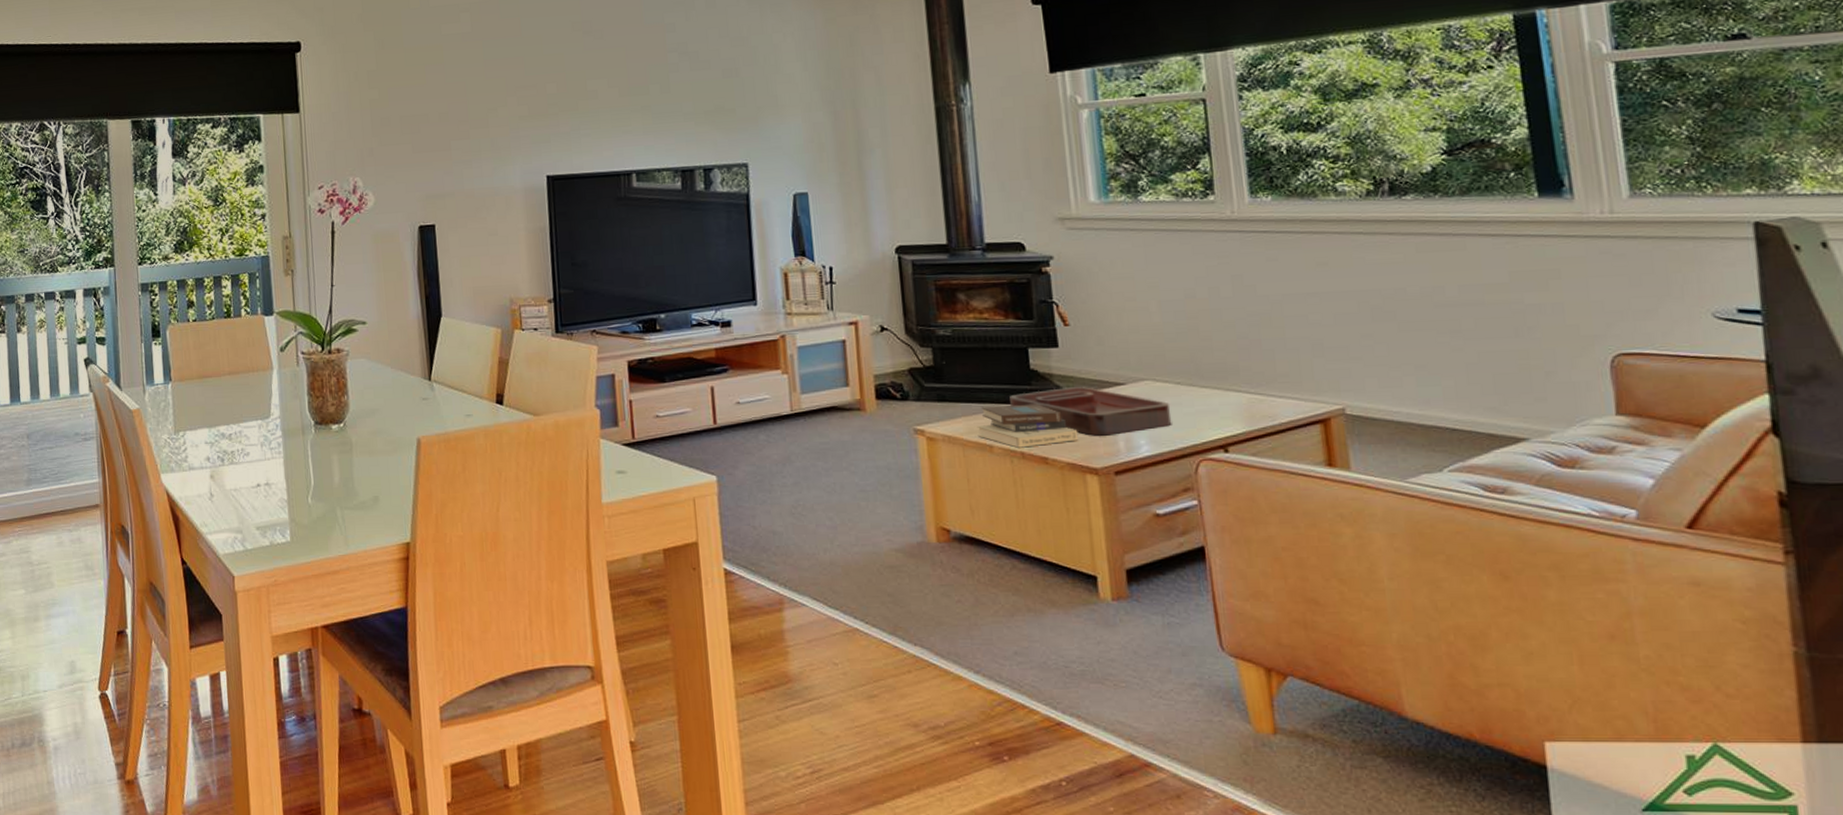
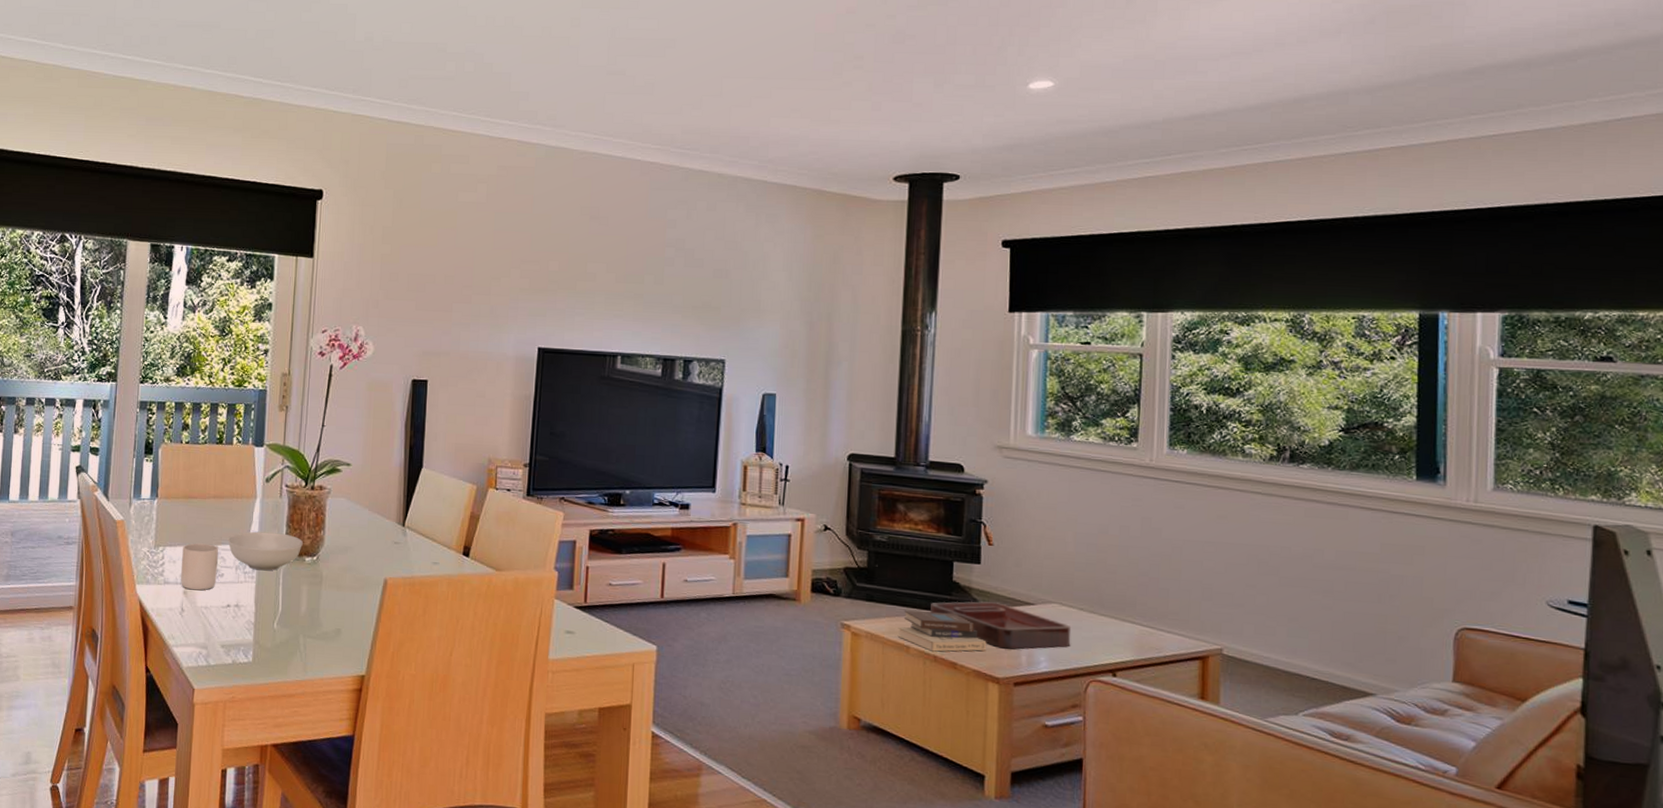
mug: none [203,423,243,473] -> present [180,543,218,591]
bowl: none [249,403,328,445] -> present [227,531,304,571]

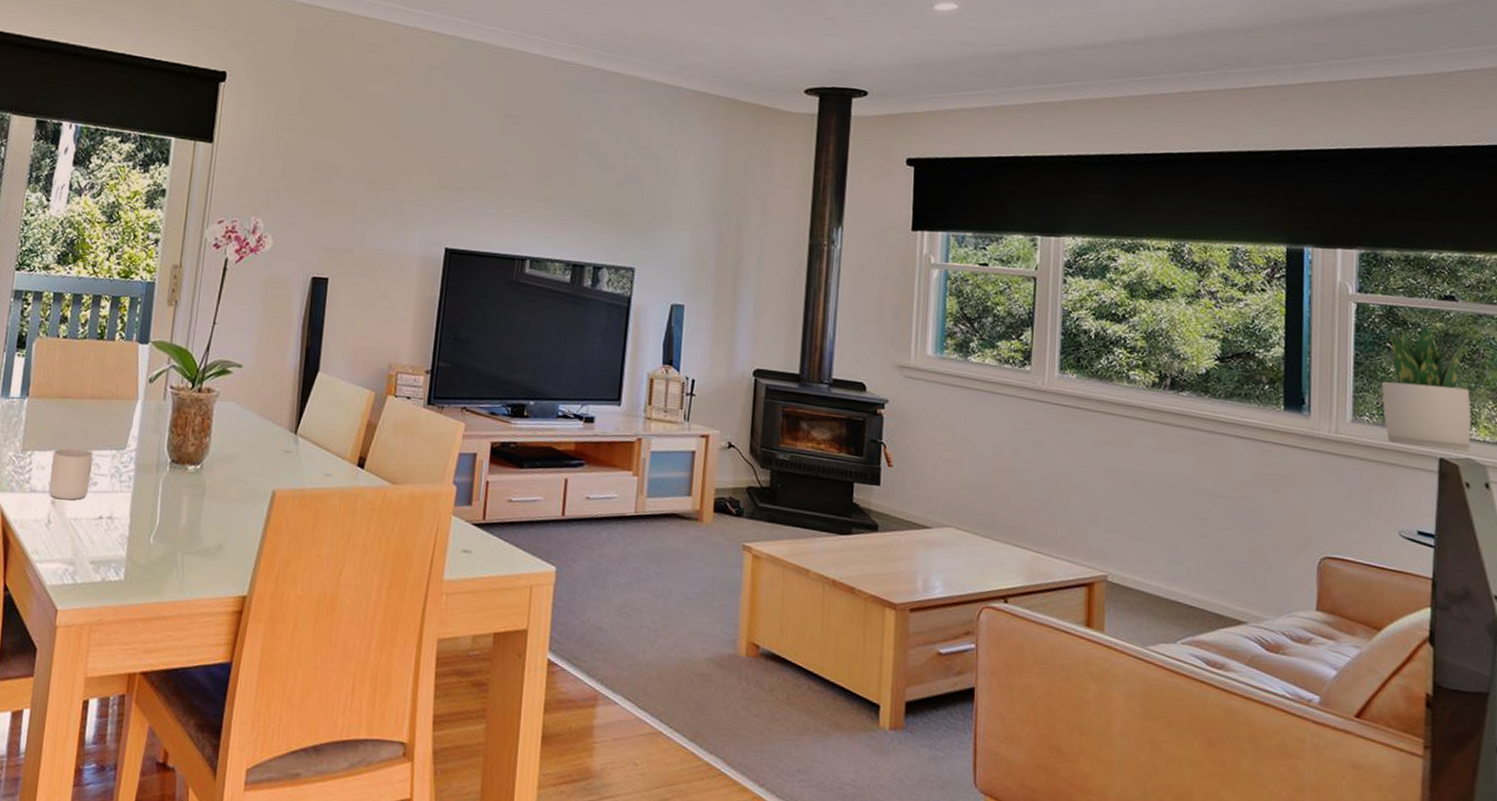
bowl: present [227,531,304,571] -> none [103,436,187,480]
books: present [898,610,987,652] -> none [798,532,885,576]
decorative tray: present [930,601,1072,650] -> none [830,523,966,574]
planter: none [1527,388,1631,518] -> present [1381,325,1472,452]

